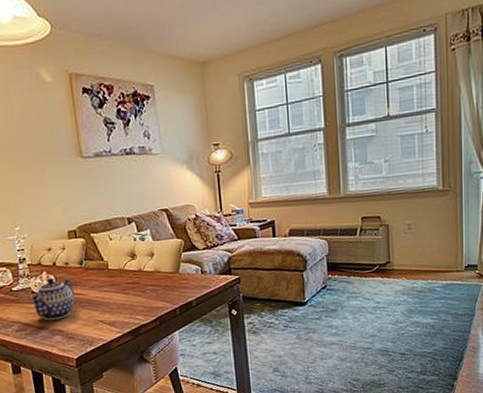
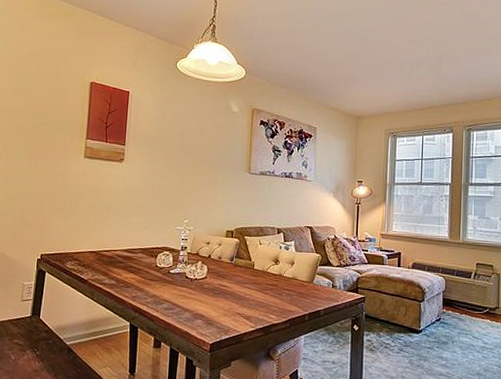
teapot: present [29,278,75,321] -> none [183,268,221,306]

